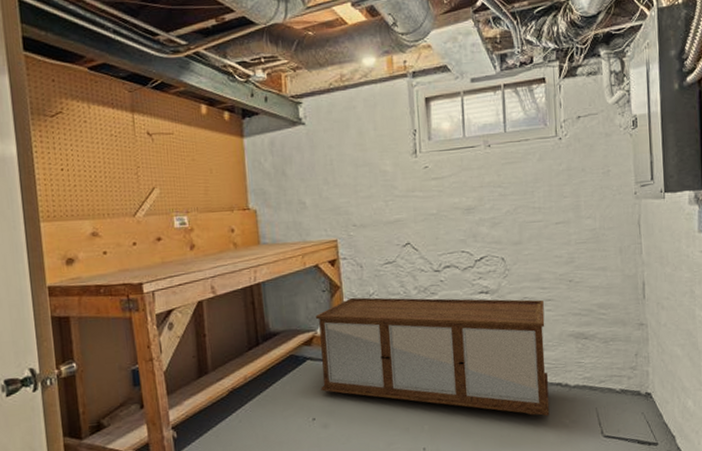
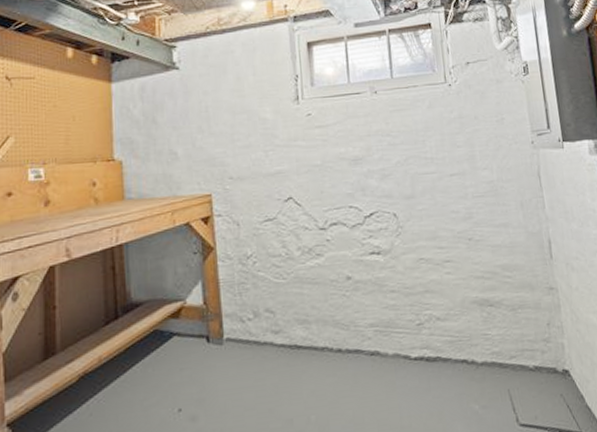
storage cabinet: present [315,297,550,416] -> none [184,260,456,401]

